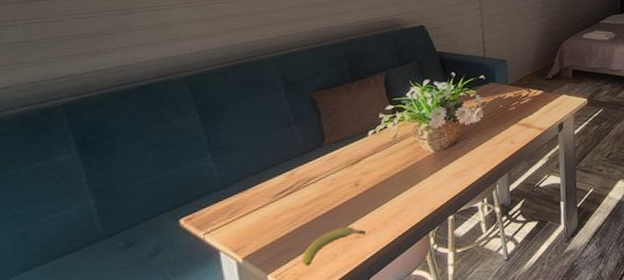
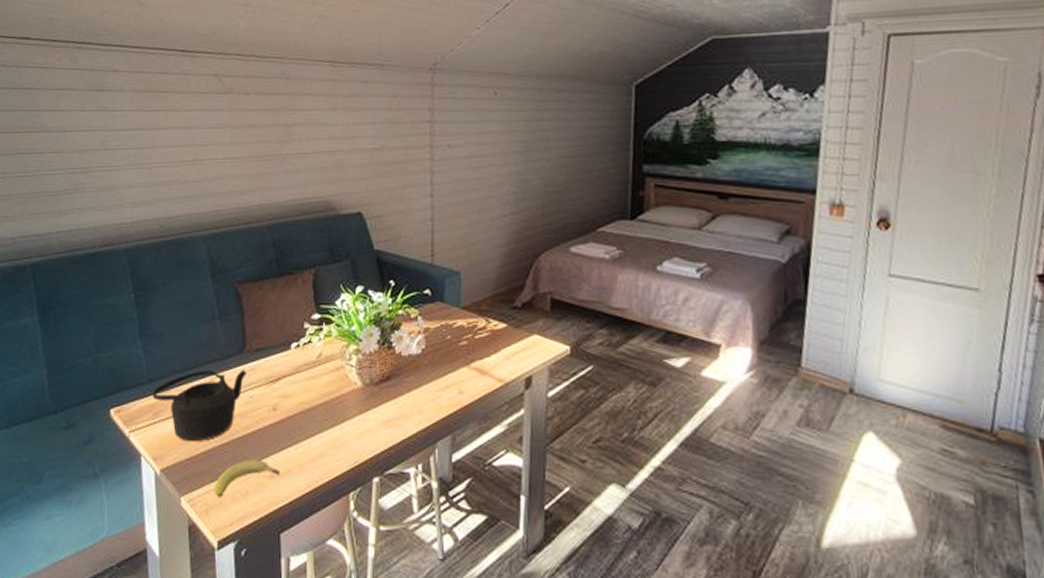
teapot: none [227,159,327,229] -> present [152,369,246,442]

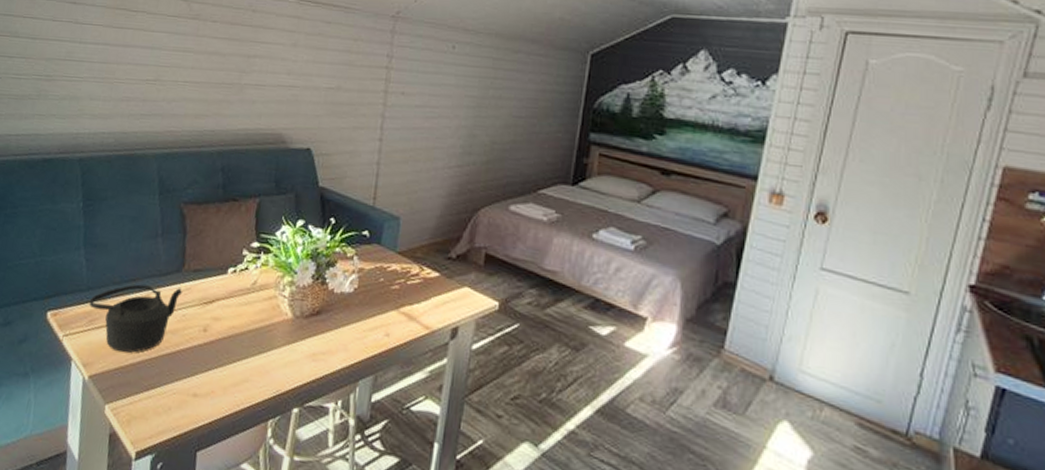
fruit: present [214,459,280,497] -> none [138,376,204,410]

